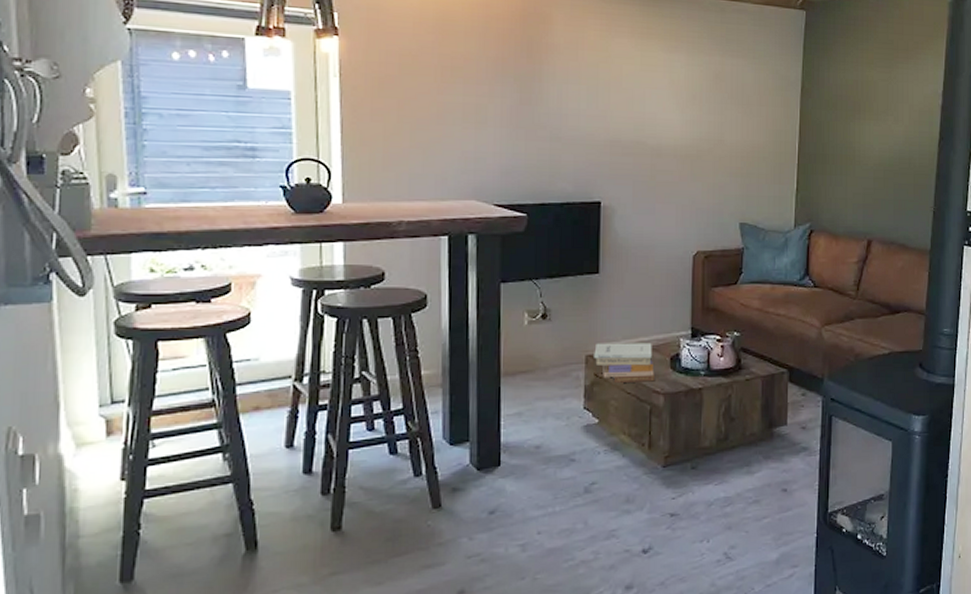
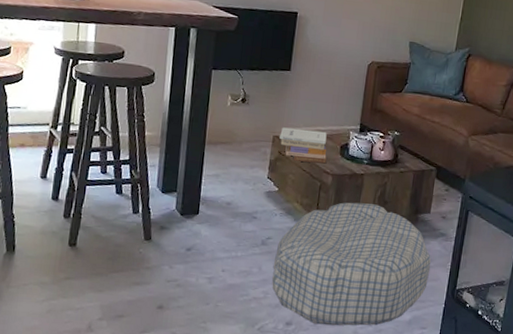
dog bed: none [602,423,794,582] -> present [272,202,431,326]

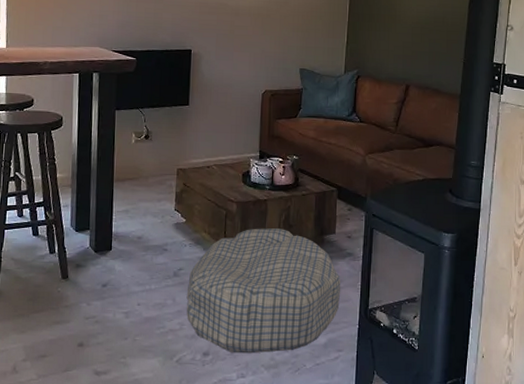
books: present [279,127,328,164] -> none [183,160,231,192]

